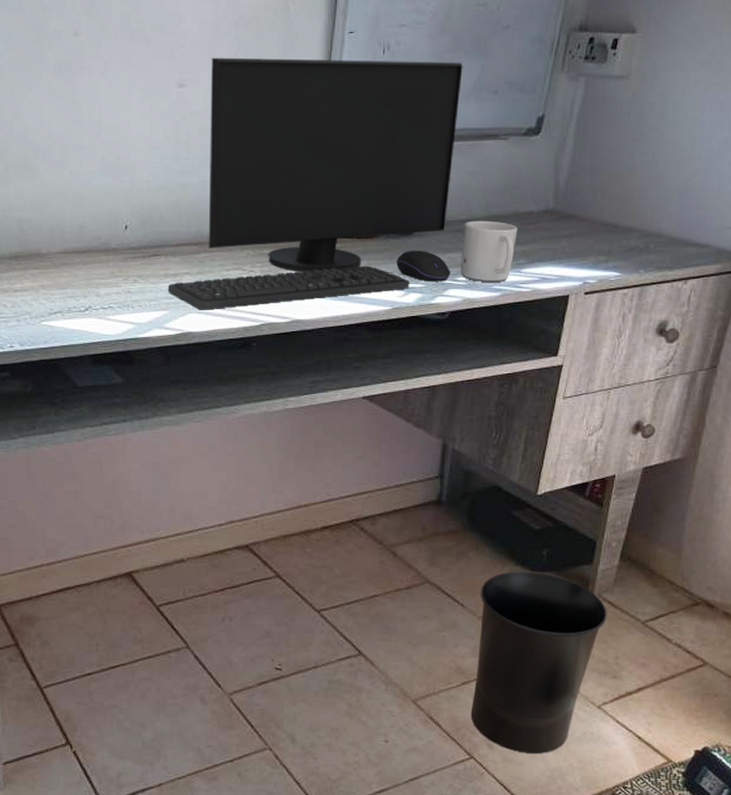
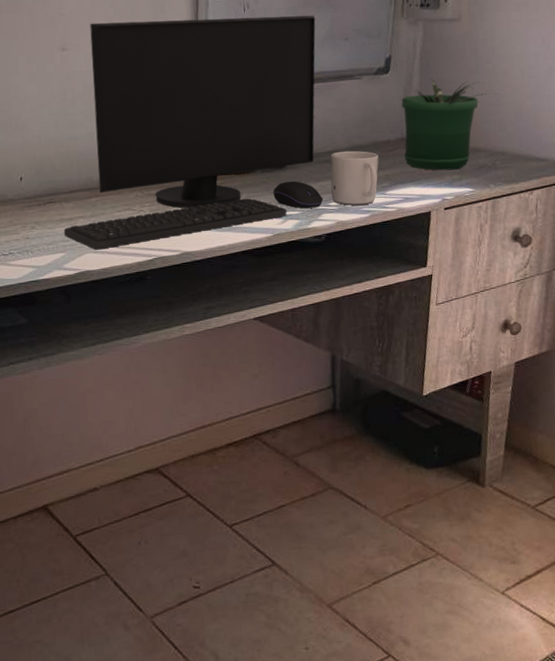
waste bin: present [470,571,607,753] -> none [380,468,500,646]
planter: none [535,144,664,250] -> present [387,78,500,171]

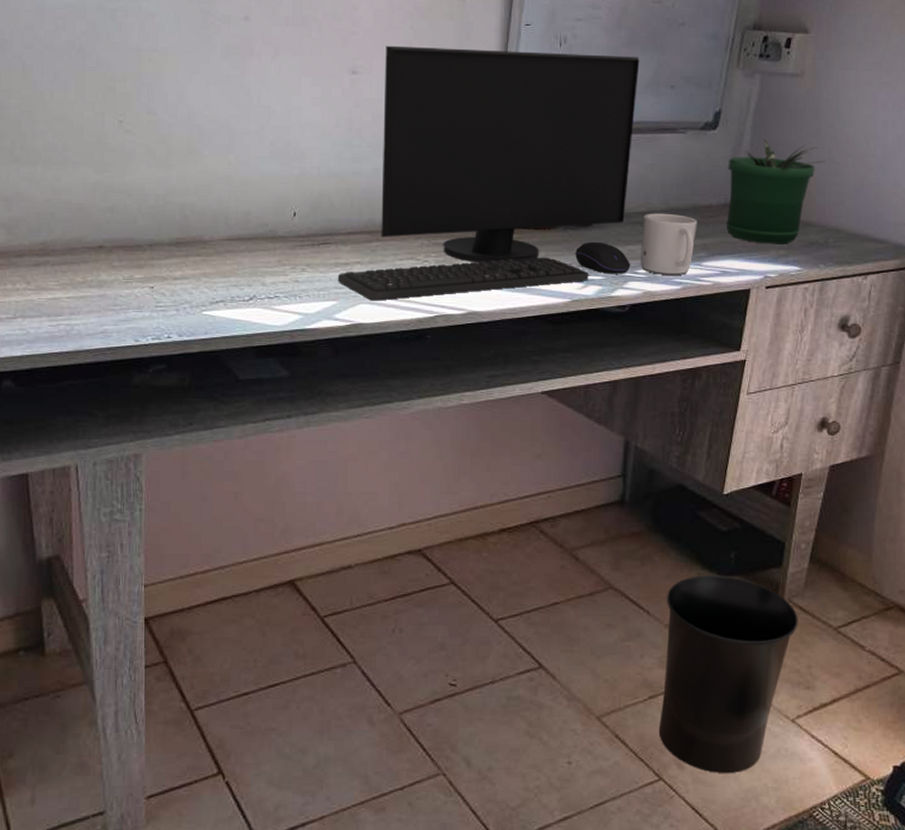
waste bin: none [380,468,500,646] -> present [658,575,798,773]

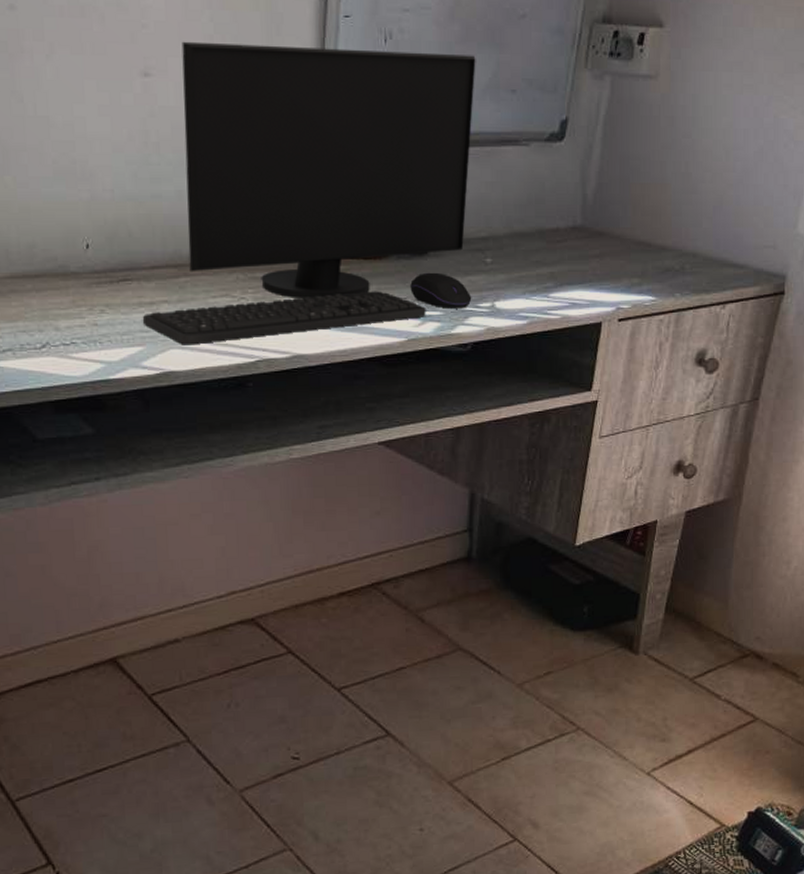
mug: present [641,213,697,276] -> none [482,238,544,310]
waste bin: present [658,575,798,773] -> none [512,630,654,830]
planter: present [713,139,840,244] -> none [560,152,697,272]

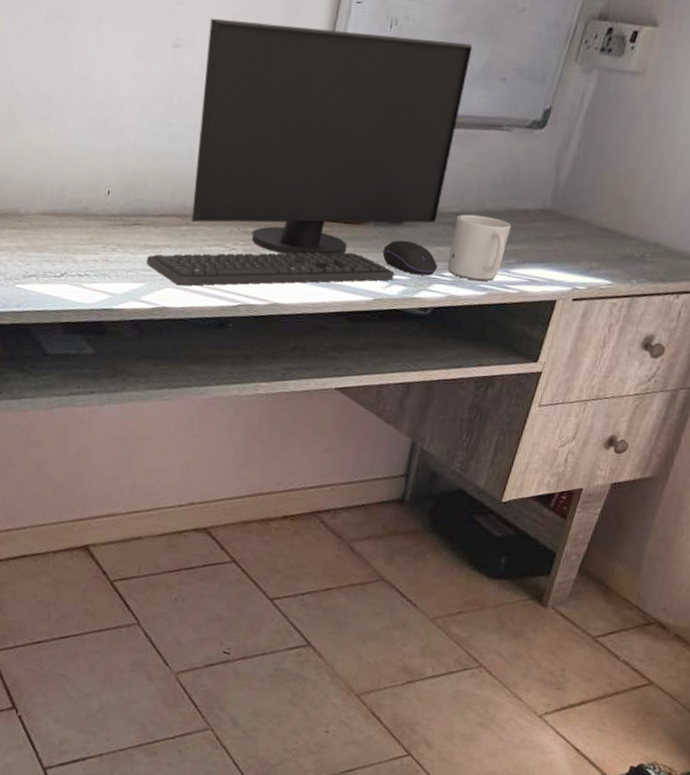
mug: none [482,238,544,310] -> present [448,214,511,282]

